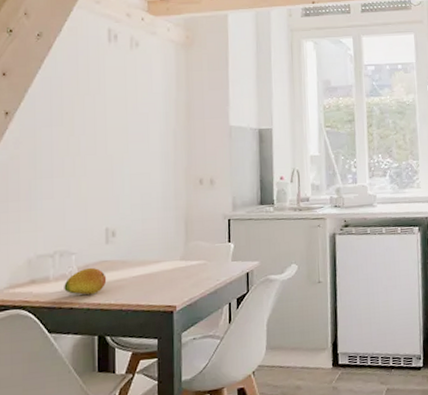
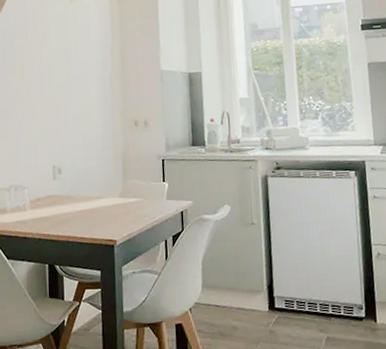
fruit: present [64,267,107,295] -> none [19,201,55,227]

